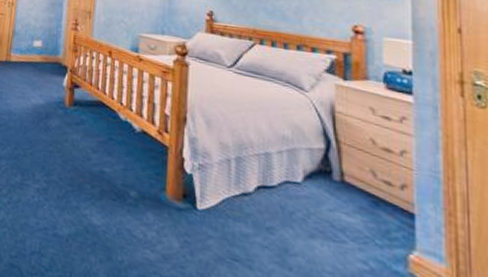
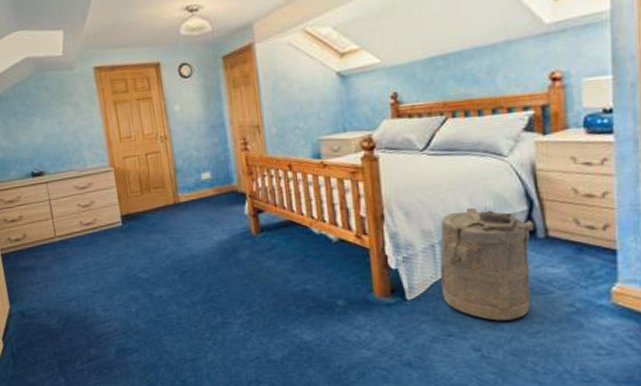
laundry hamper: none [232,131,330,262] -> present [440,207,534,321]

